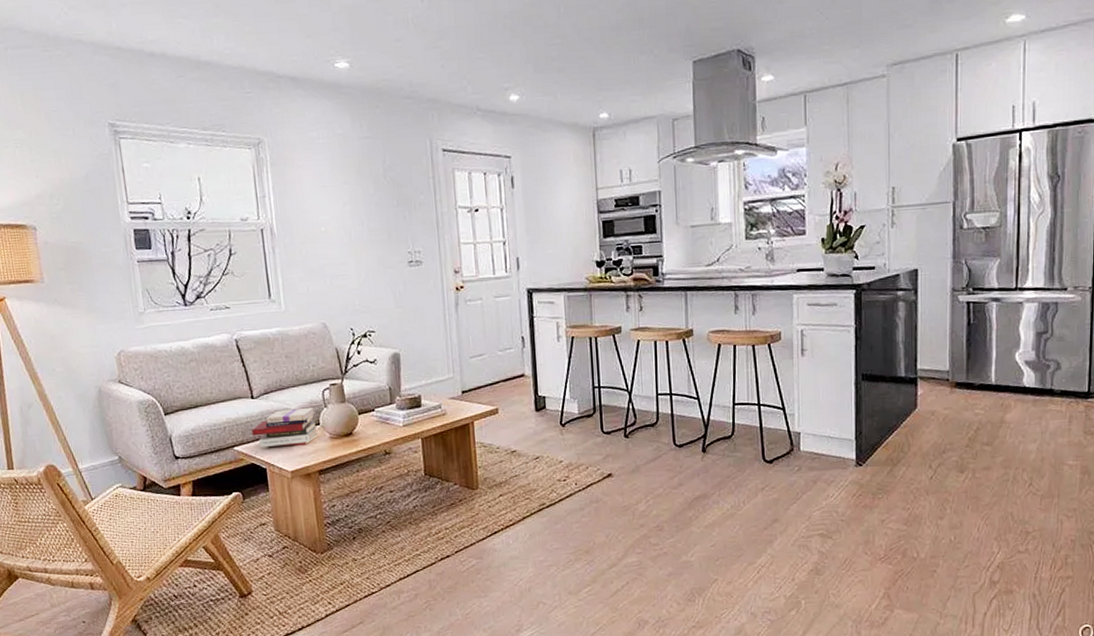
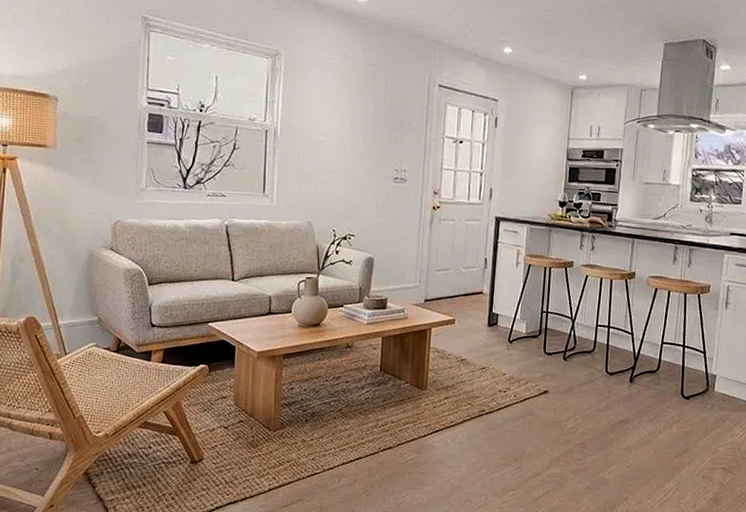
books: present [251,408,318,447] -> none [227,295,288,330]

